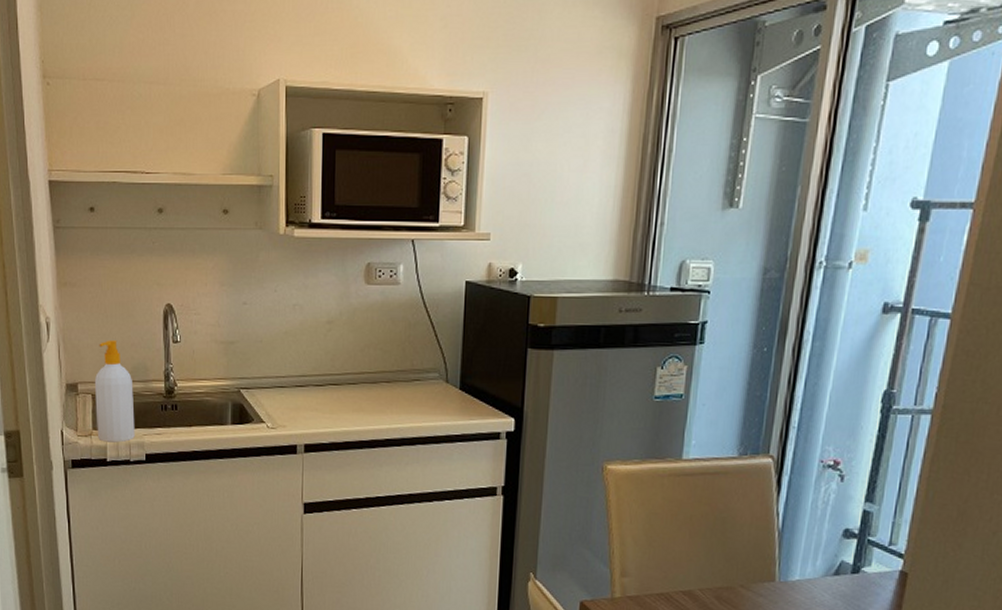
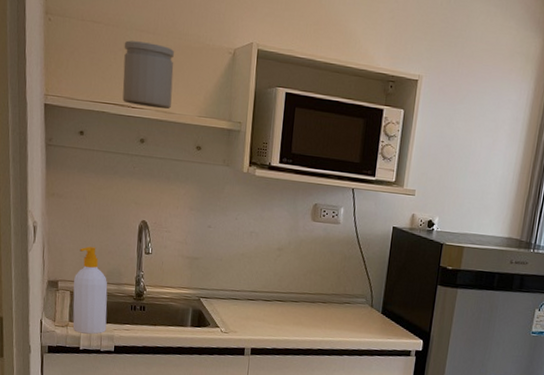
jar: none [132,95,190,171] -> present [122,40,175,110]

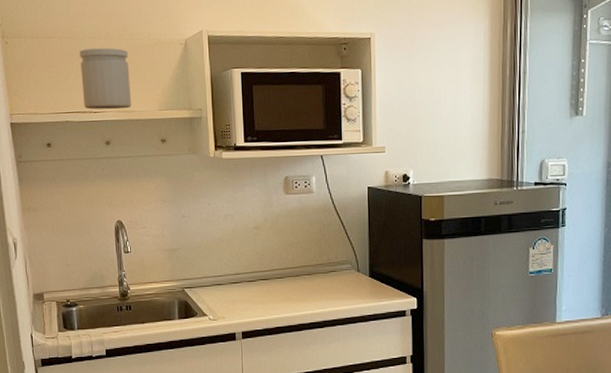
soap bottle: present [72,246,108,335] -> none [58,254,96,342]

